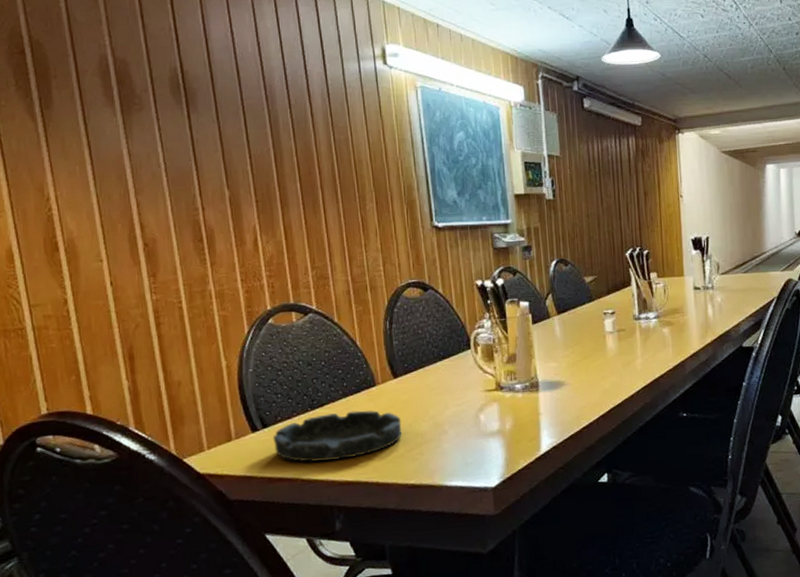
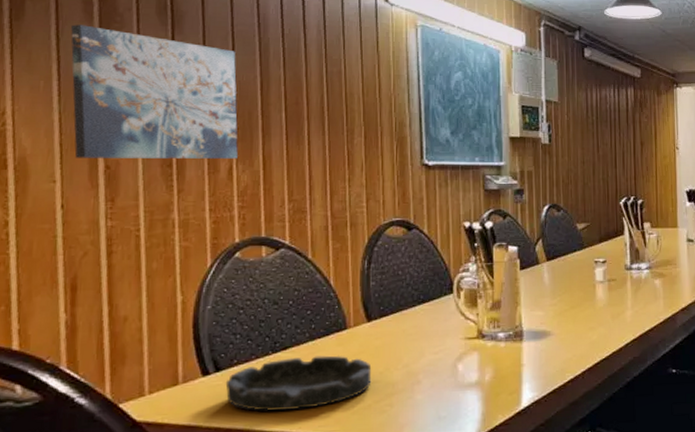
wall art: none [96,109,261,238] -> present [71,24,238,159]

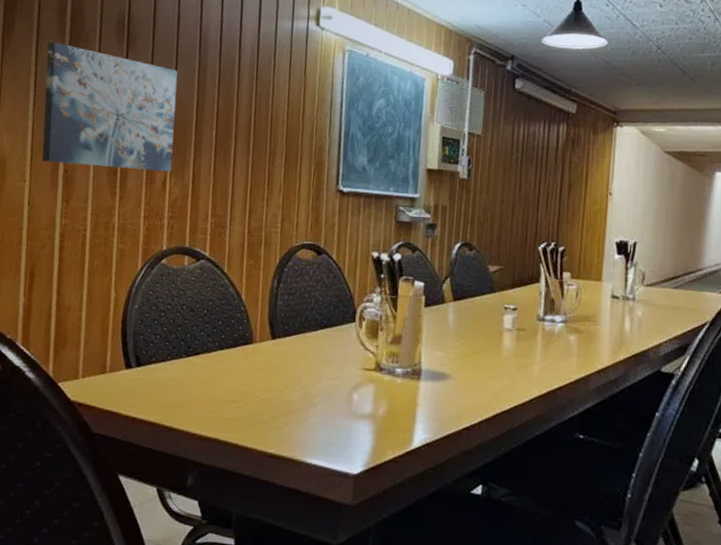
ashtray: present [225,355,372,411] -> none [143,363,272,414]

